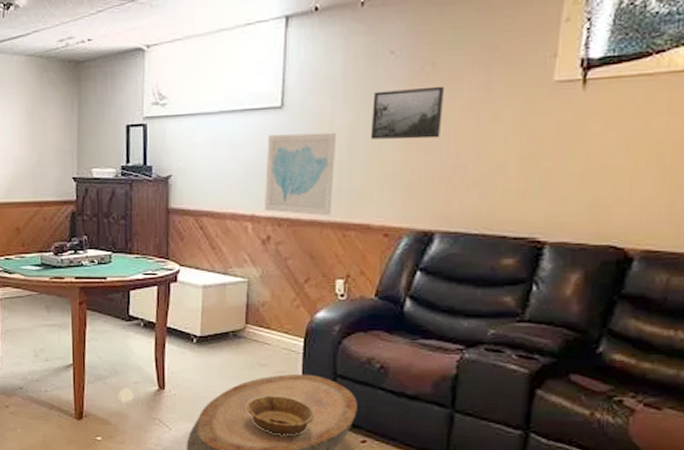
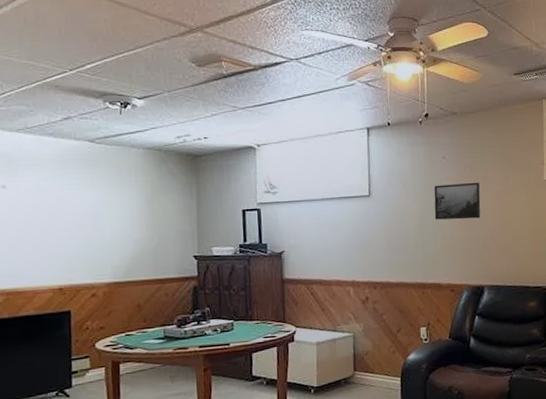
wall art: present [265,132,337,216] -> none [360,214,413,279]

